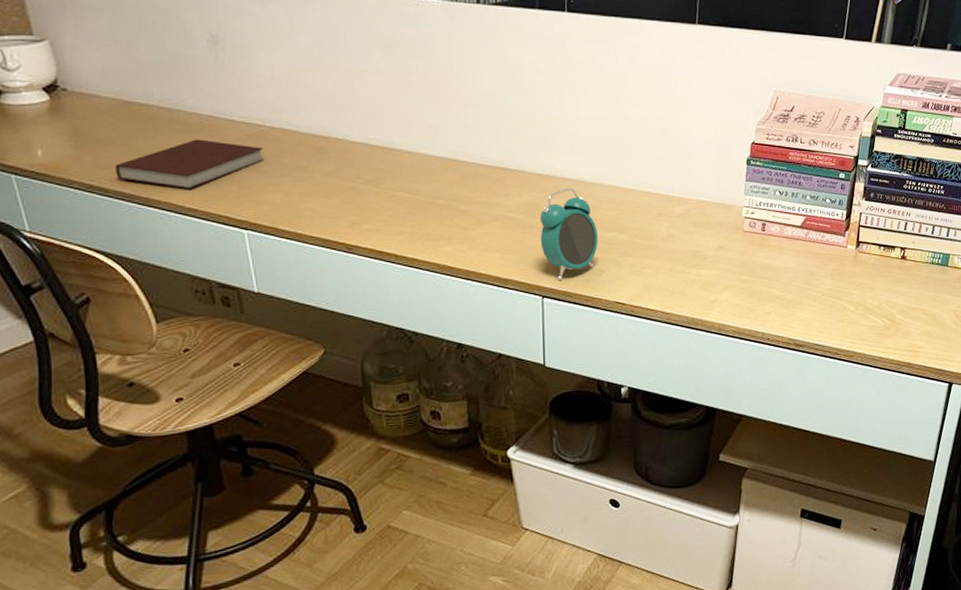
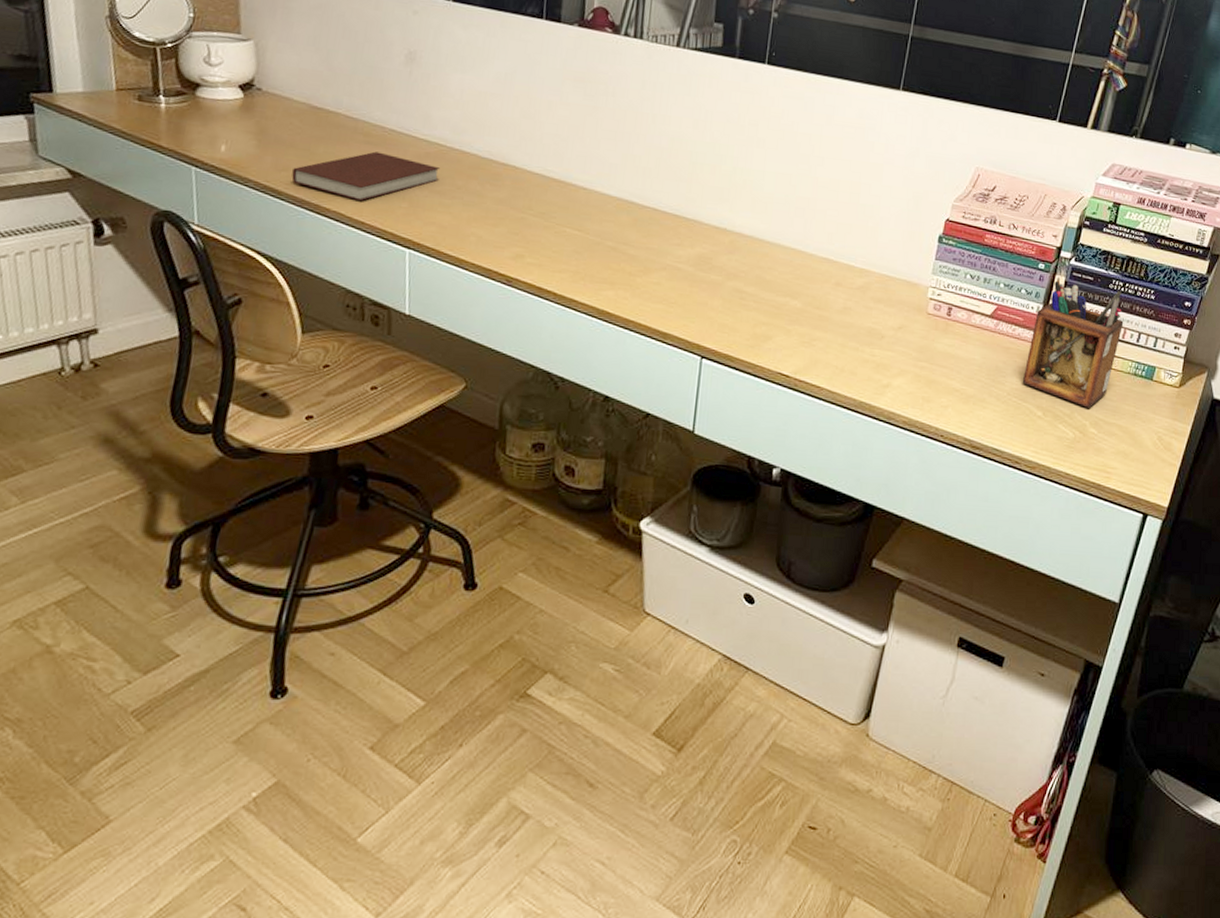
alarm clock: present [539,188,598,280] -> none [707,244,770,342]
desk organizer: none [834,183,919,298] -> present [1022,276,1124,408]

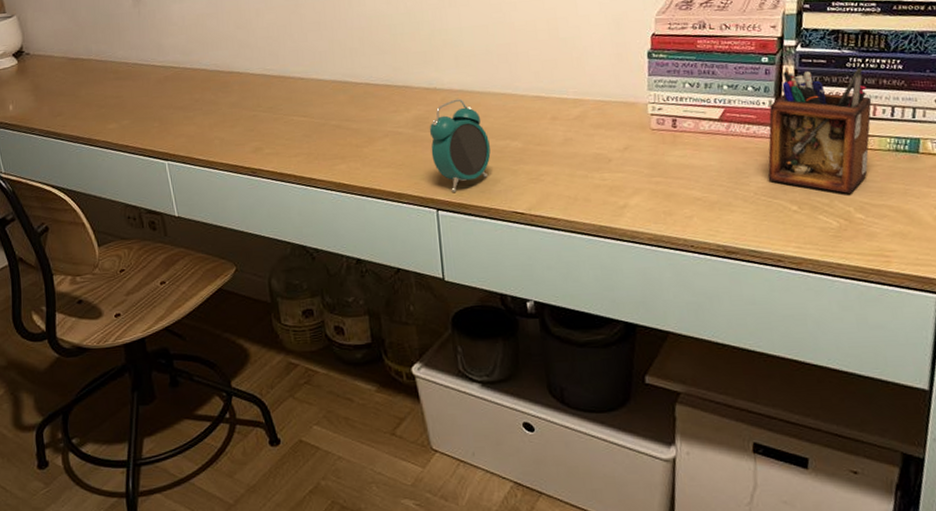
notebook: present [291,151,441,201] -> none [65,84,180,129]
alarm clock: none [707,244,770,342] -> present [429,98,491,192]

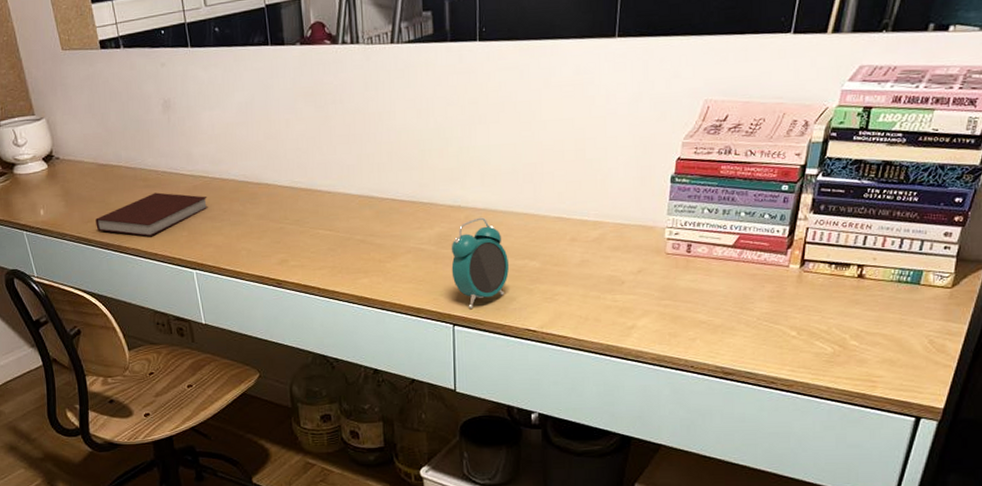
notebook: none [65,84,180,129] -> present [96,192,208,236]
desk organizer: present [767,66,872,194] -> none [772,195,883,322]

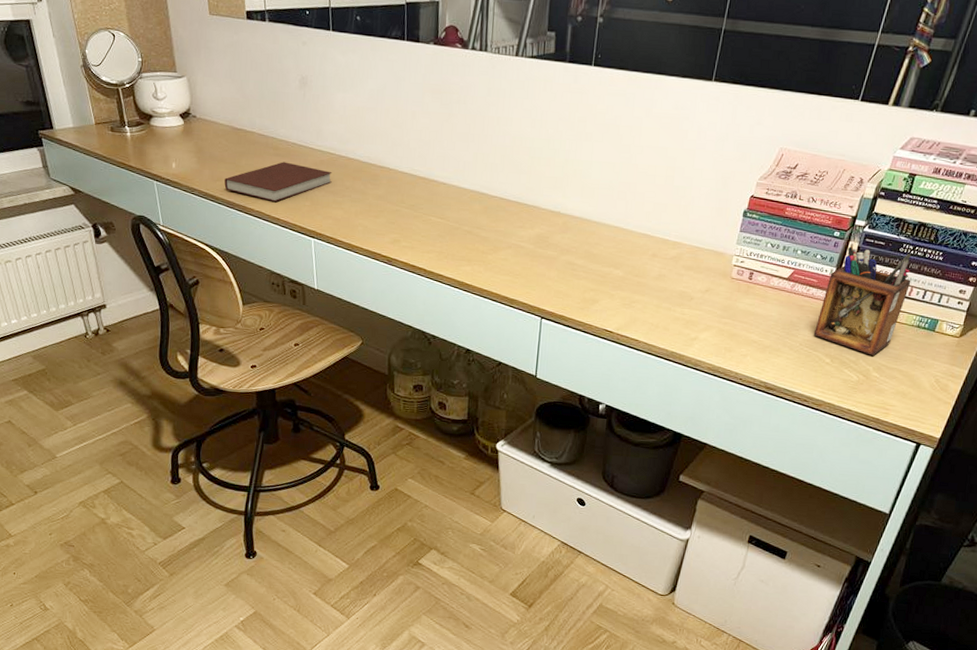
alarm clock: present [451,217,509,309] -> none [545,224,596,305]
desk organizer: none [772,195,883,322] -> present [813,243,912,356]

